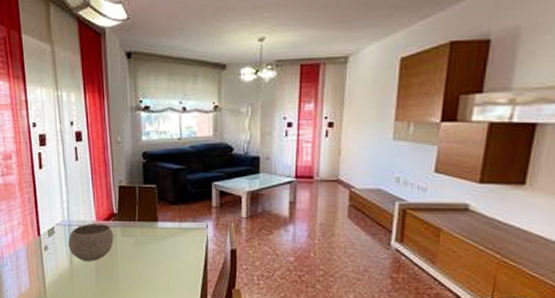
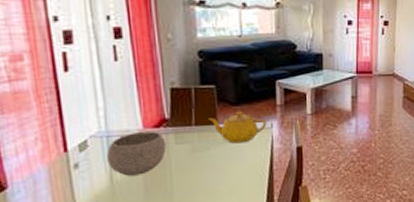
teapot: none [150,210,202,241] -> present [209,111,267,144]

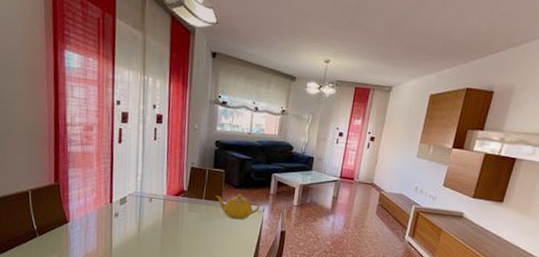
bowl: present [107,131,166,176] -> none [138,196,182,230]

